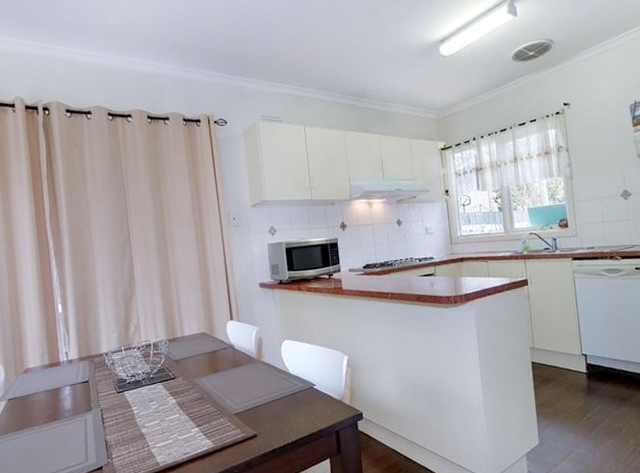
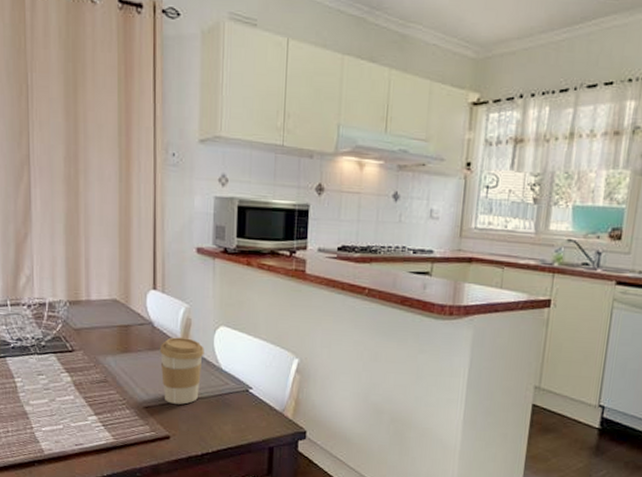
coffee cup: none [240,353,276,408] -> present [159,337,204,405]

